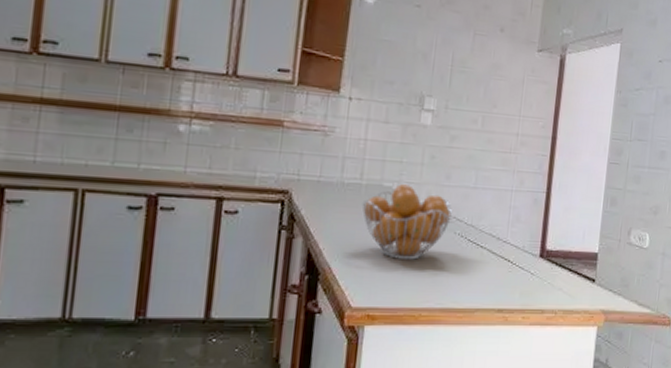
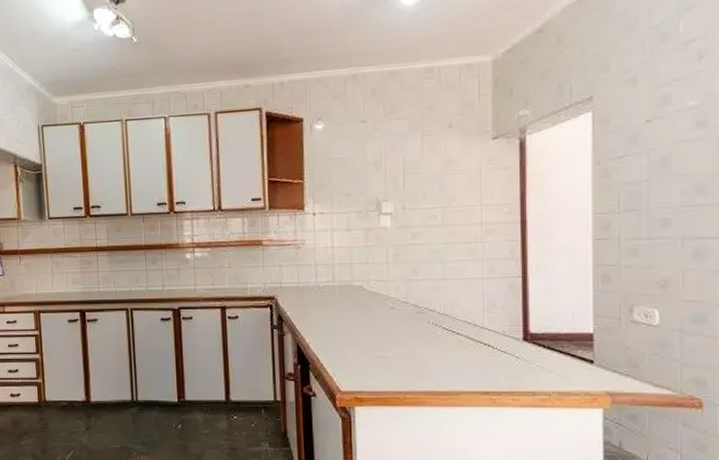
fruit basket: present [362,184,452,260] -> none [337,282,423,349]

